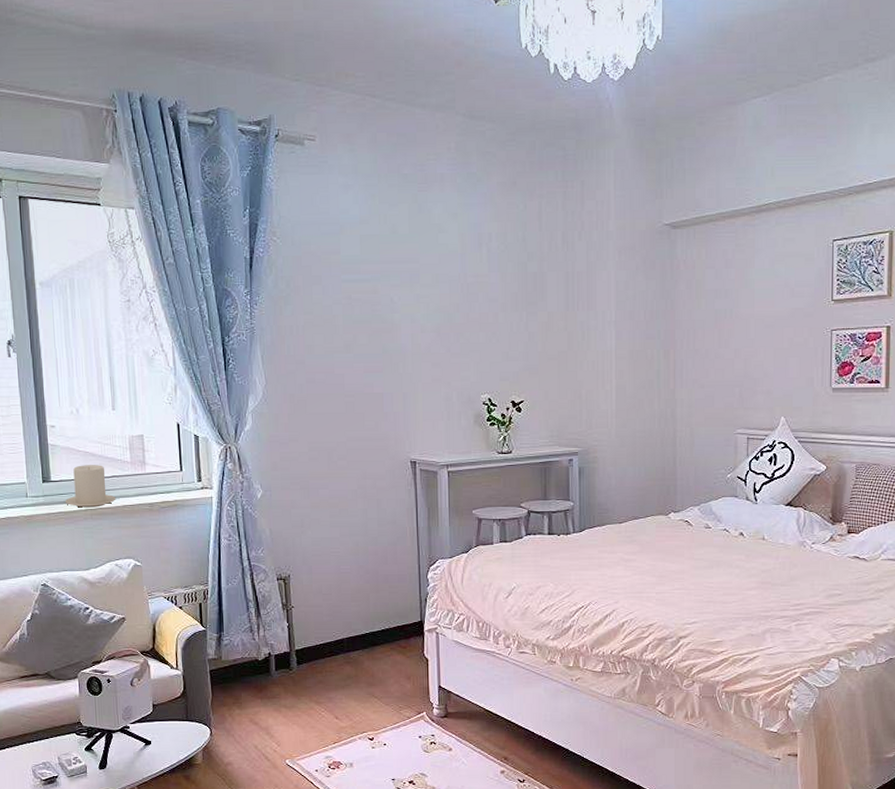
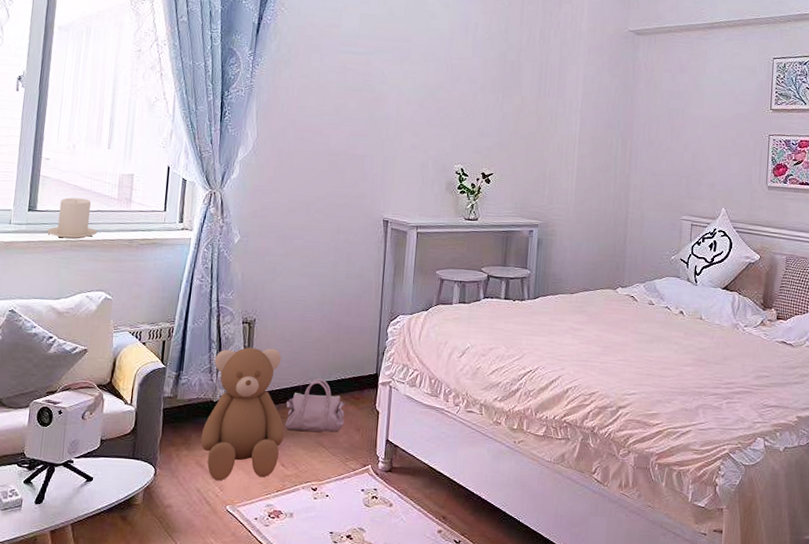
teddy bear: none [251,603,334,737] -> present [200,347,284,481]
shoulder bag: none [333,629,393,684] -> present [285,378,346,433]

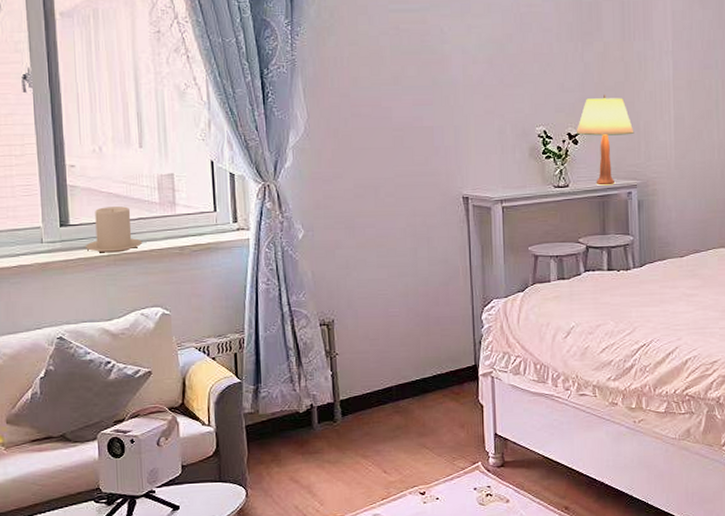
teddy bear: present [200,347,284,481] -> none [291,349,382,495]
shoulder bag: present [285,378,346,433] -> none [380,376,446,434]
table lamp: none [489,142,541,222] -> present [576,94,634,184]

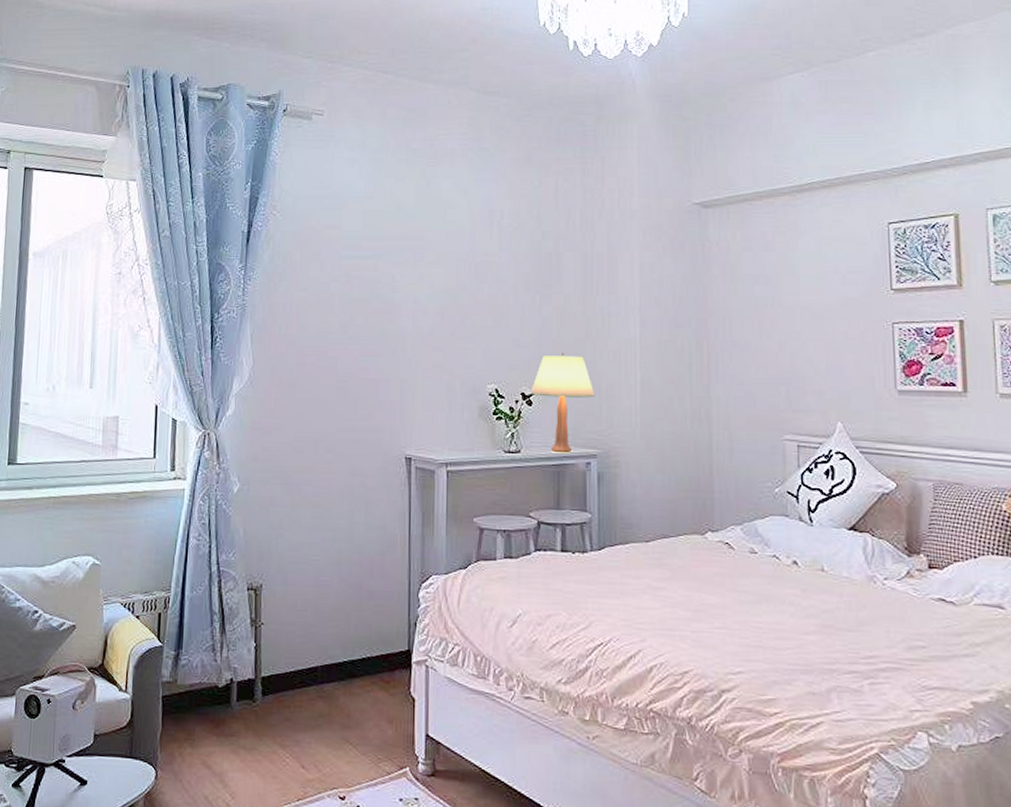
candle: present [85,206,143,253] -> none [28,447,82,495]

